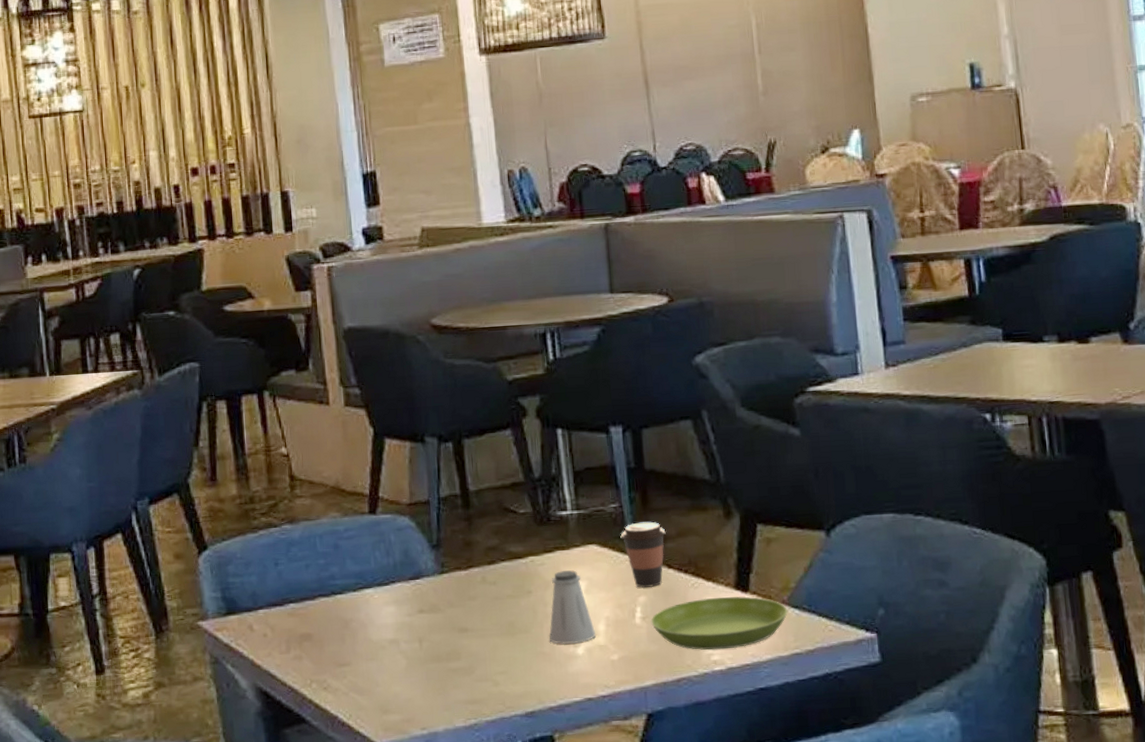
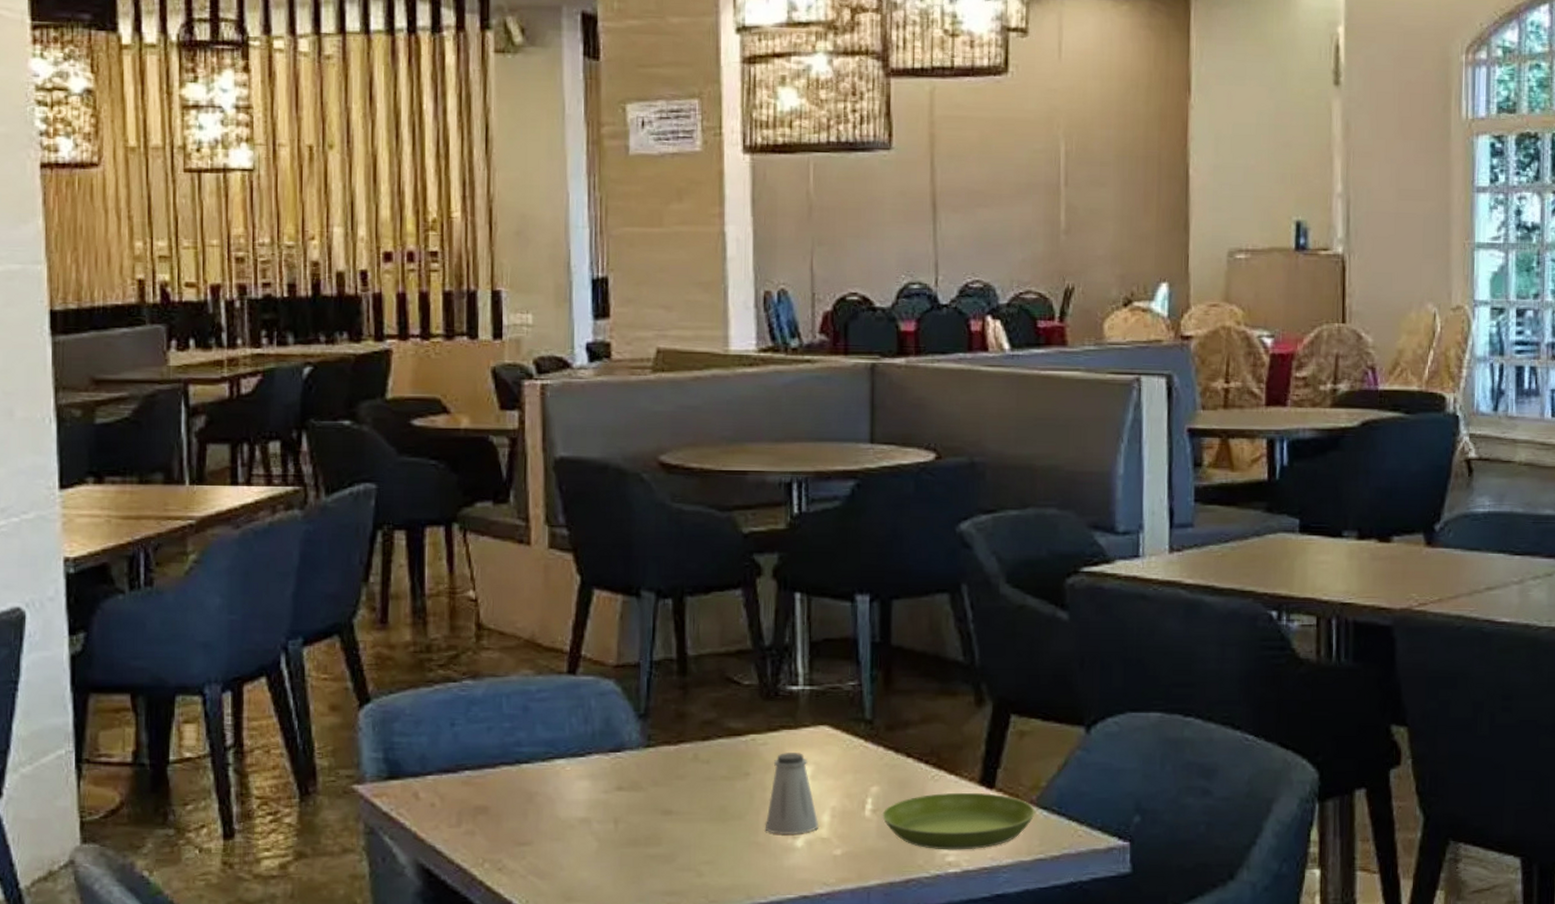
coffee cup: present [620,521,666,588] -> none [856,704,908,777]

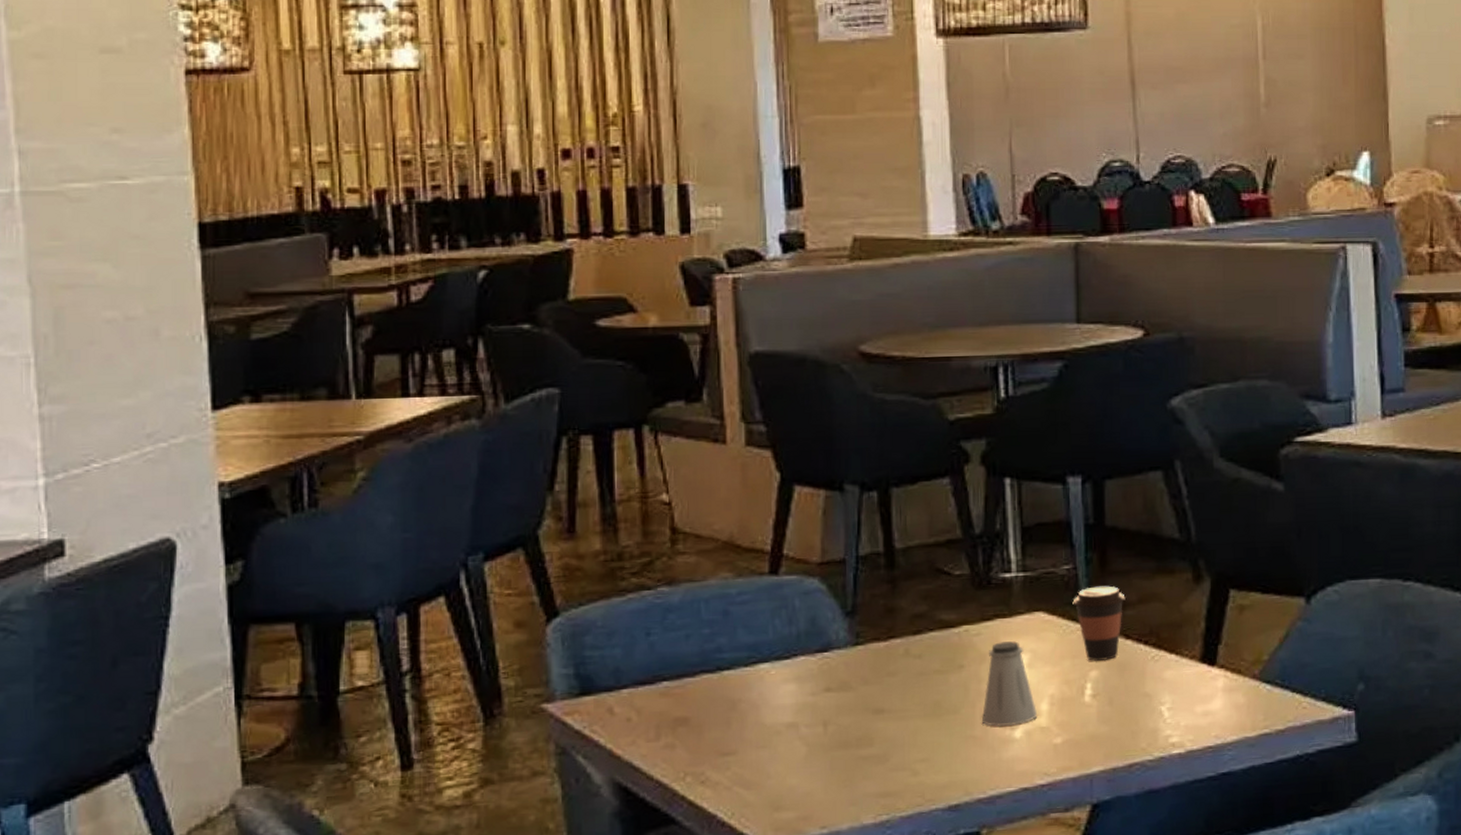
coffee cup: none [856,704,908,777] -> present [1072,585,1126,661]
saucer: present [882,792,1035,850] -> none [1102,670,1258,731]

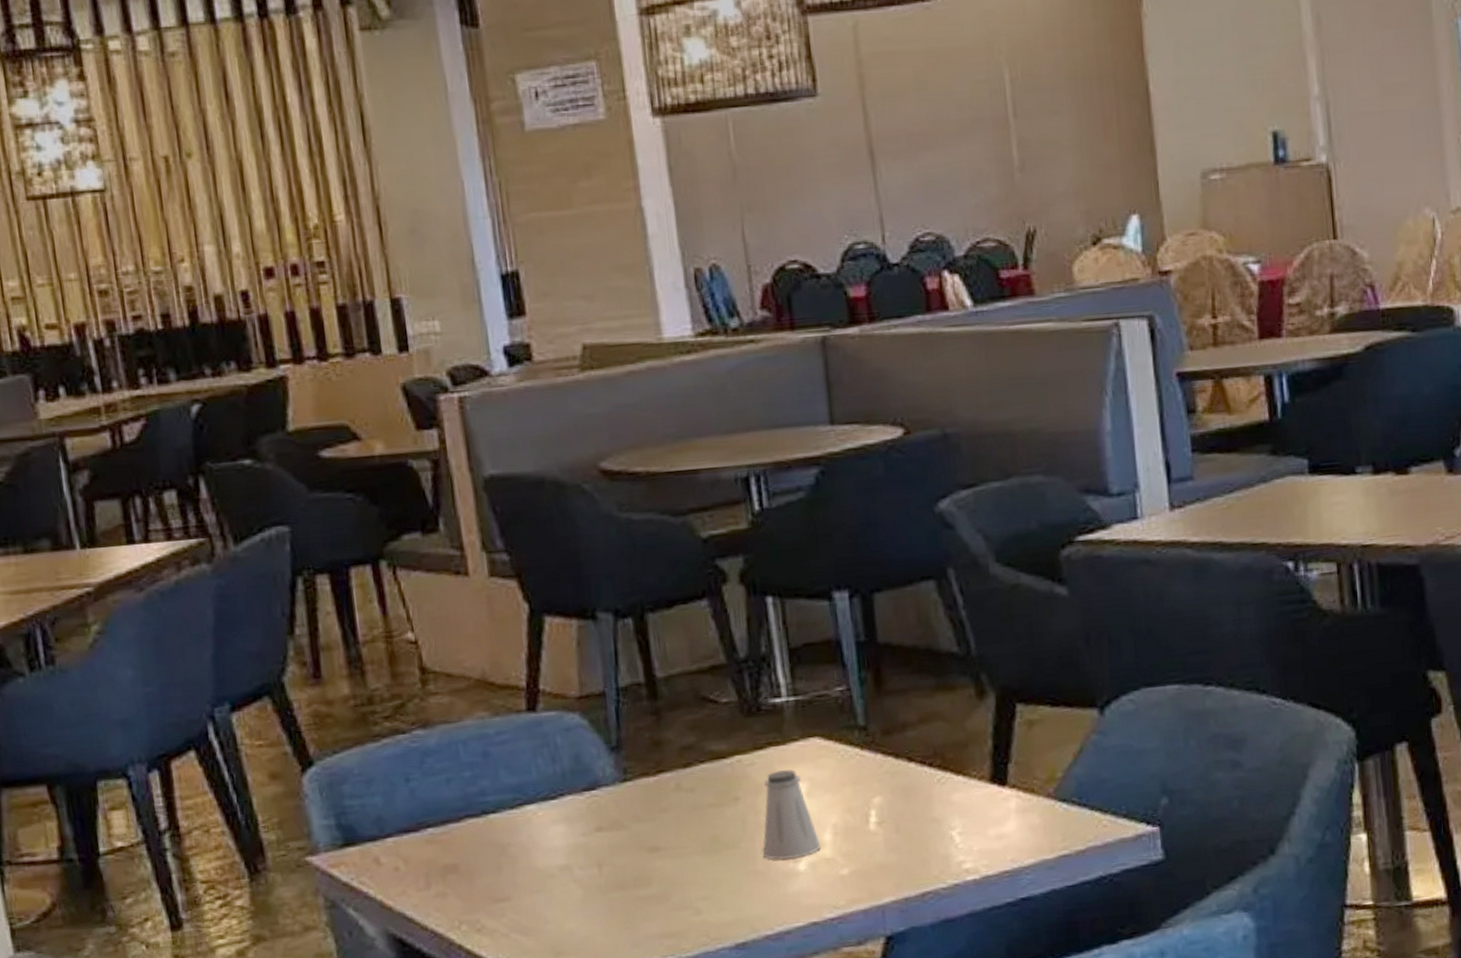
coffee cup: present [1072,585,1126,661] -> none [849,706,905,787]

